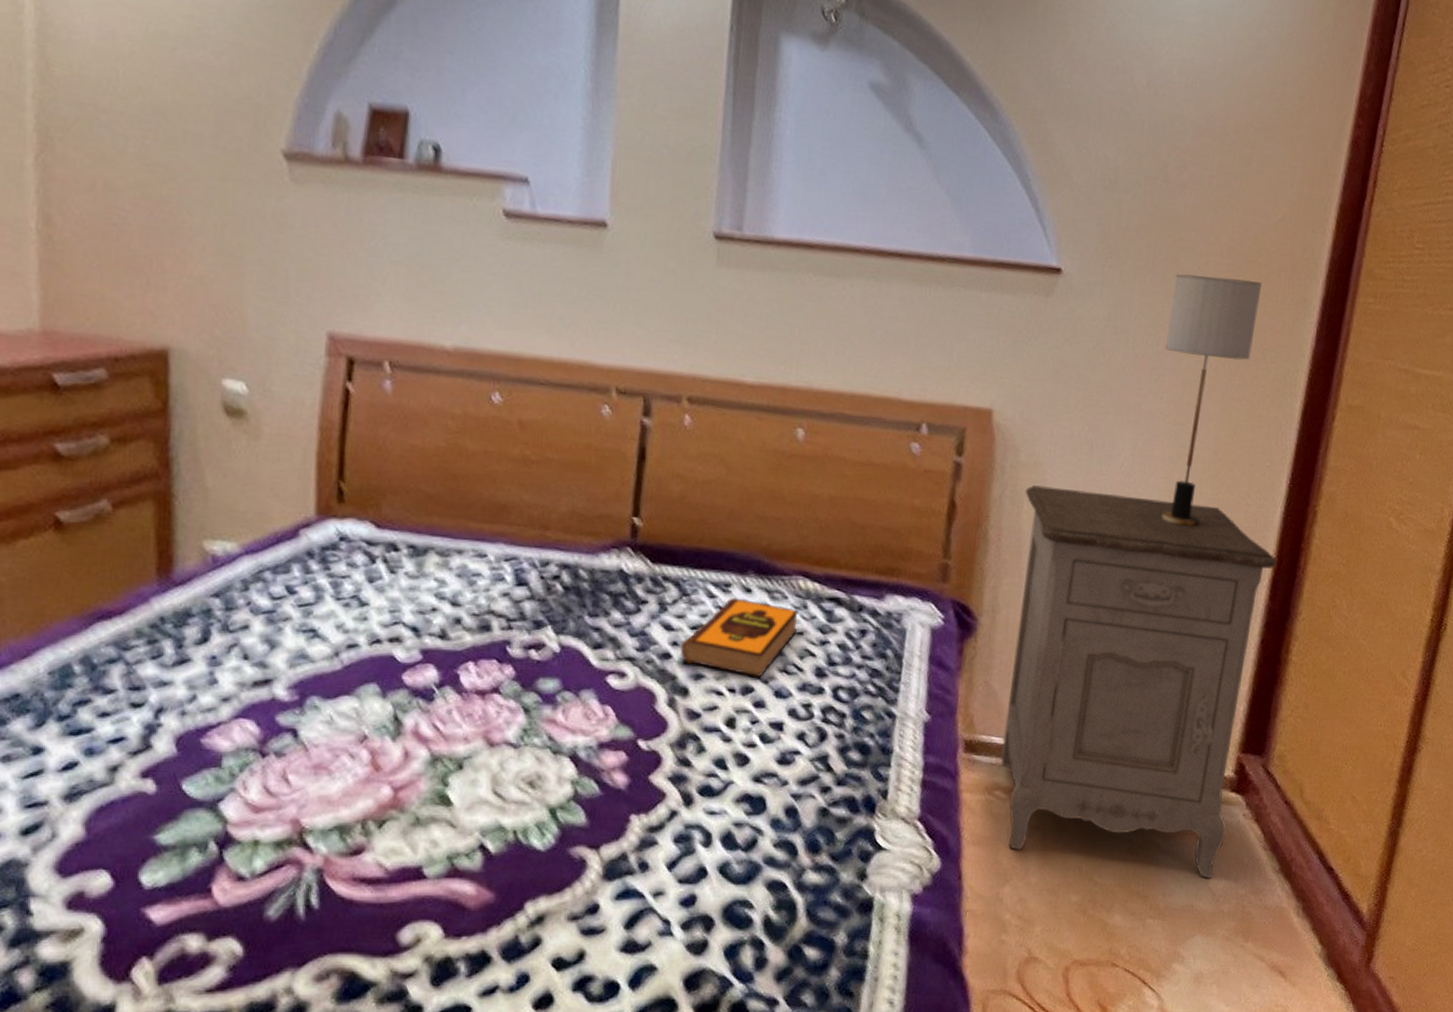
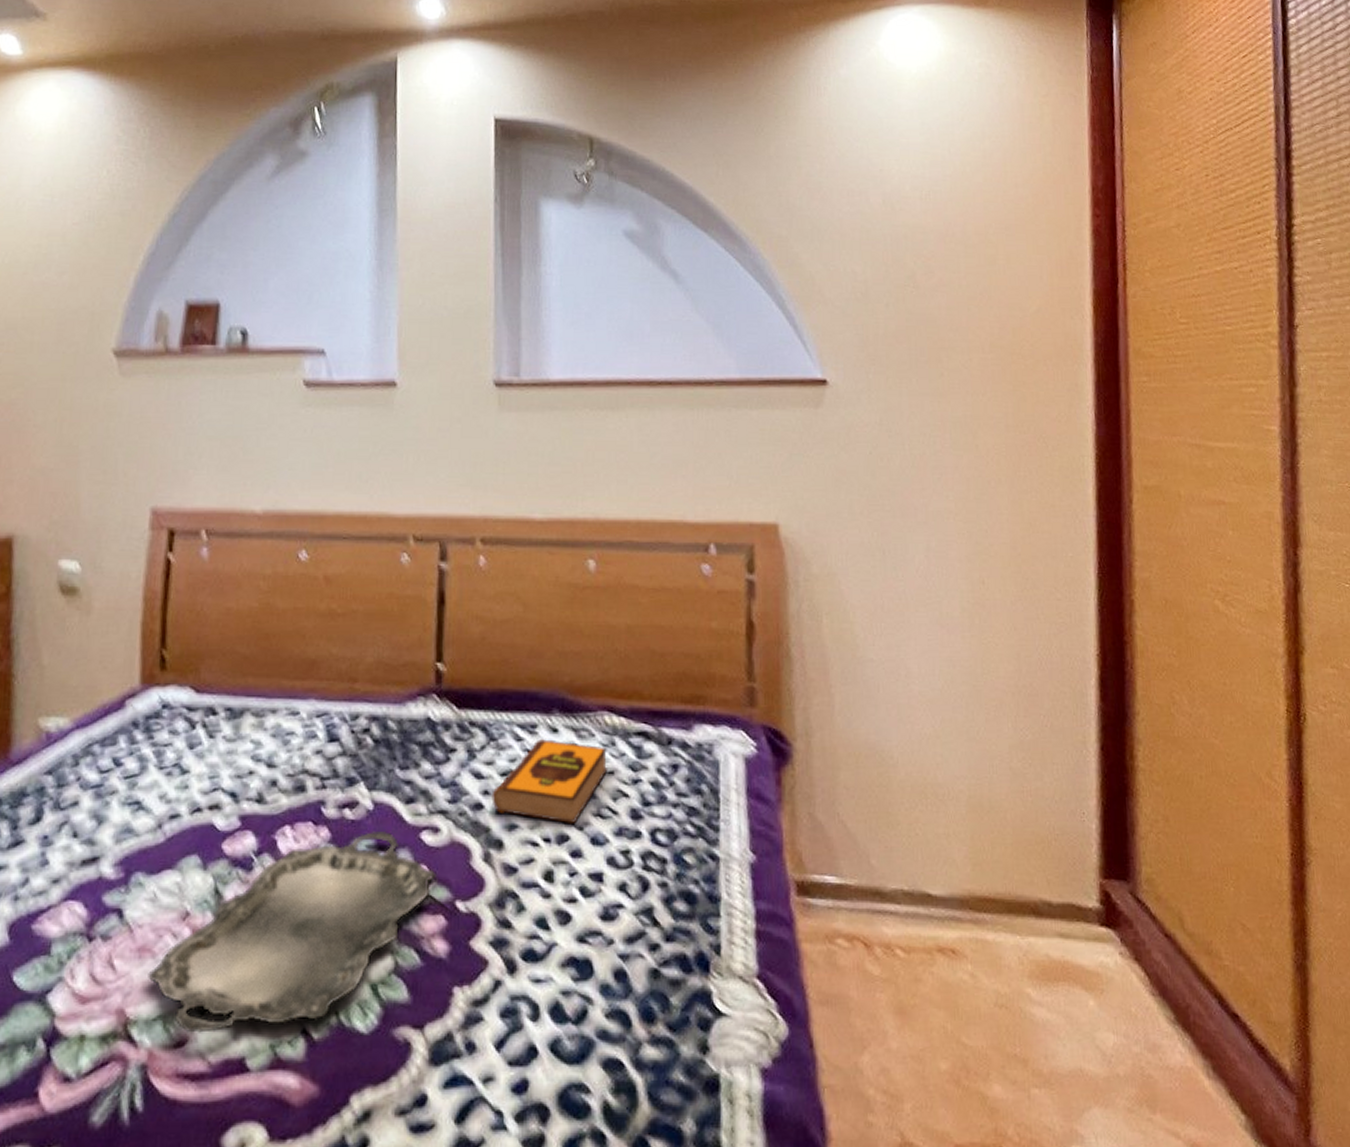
serving tray: none [324,672,620,844] -> present [148,830,436,1033]
nightstand: present [1001,485,1277,879] -> none [822,597,1104,1035]
table lamp: present [1162,274,1262,527] -> none [941,371,1031,628]

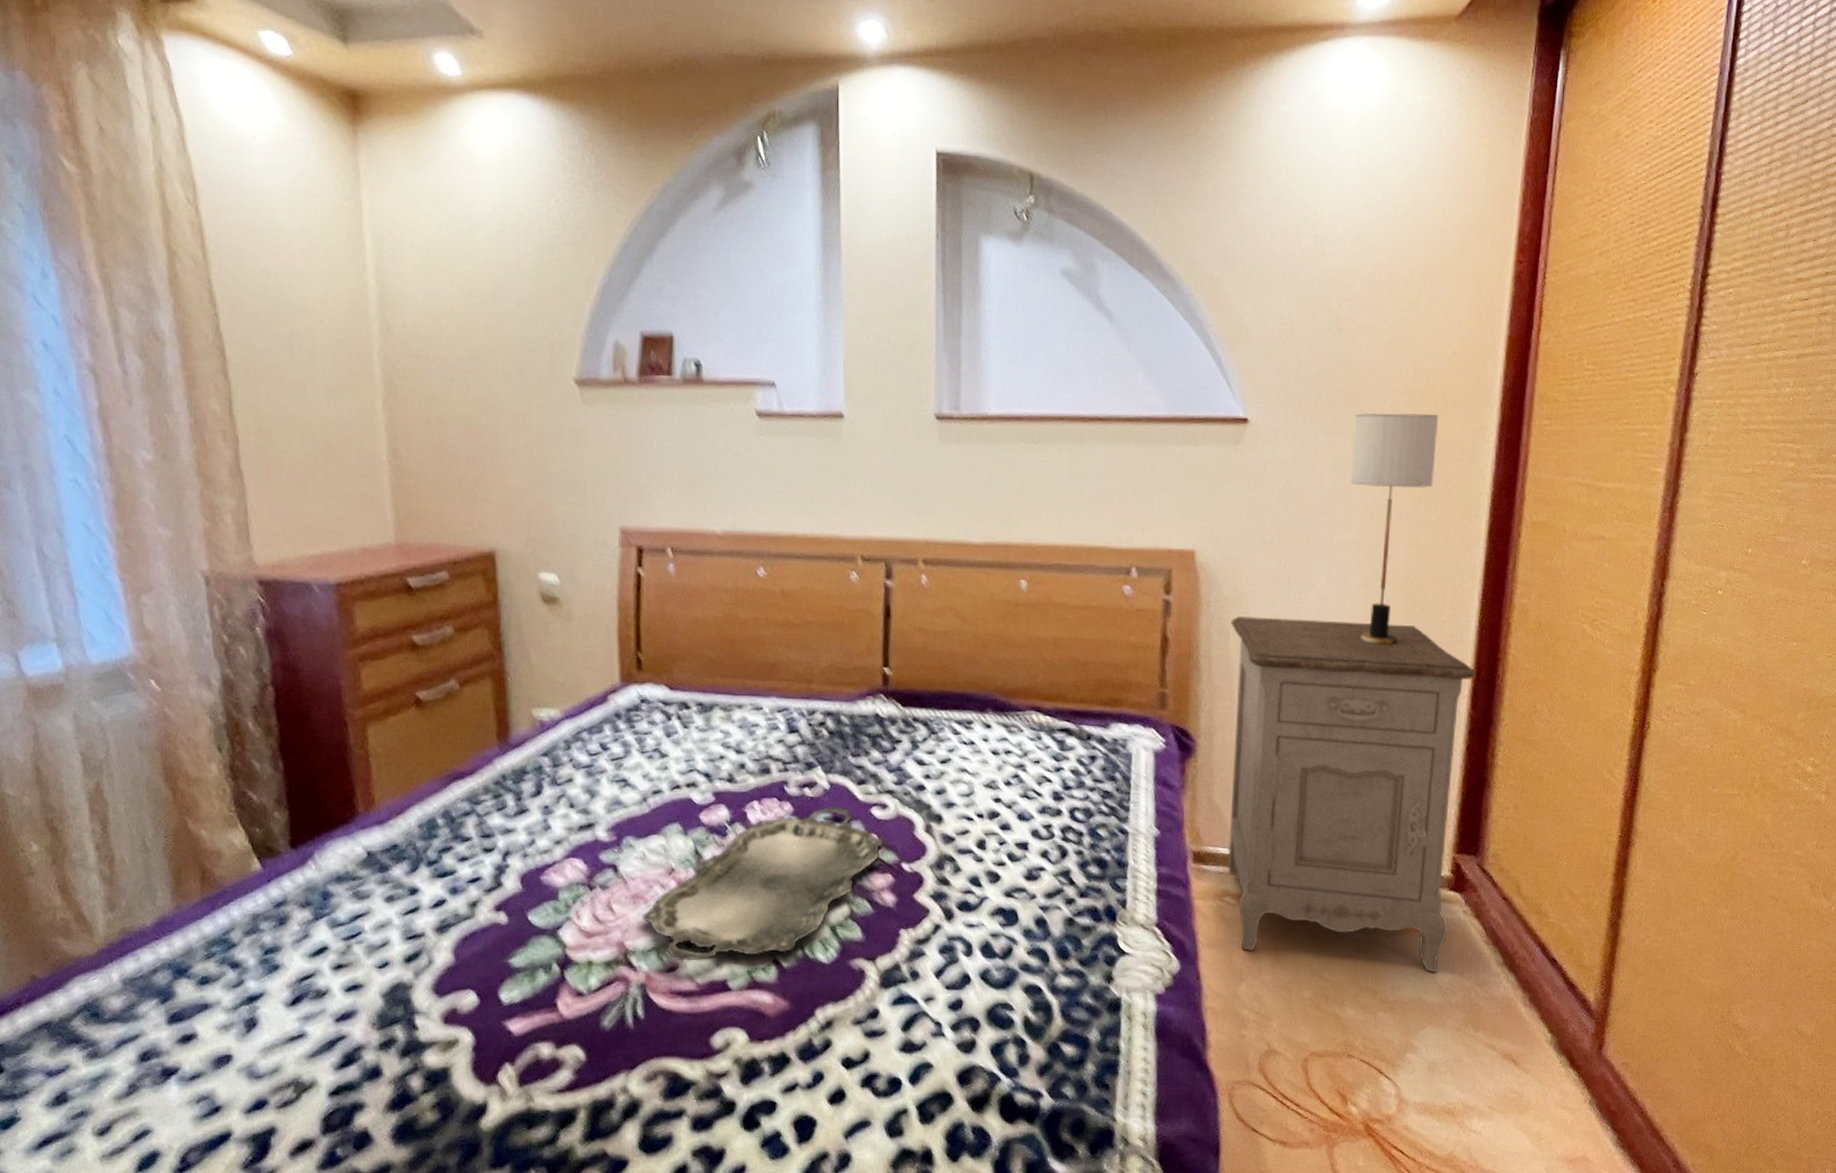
hardback book: present [491,739,608,825] -> none [932,733,1035,804]
nightstand: none [822,597,1104,1035] -> present [1227,616,1476,973]
table lamp: none [941,371,1031,628] -> present [1351,413,1438,645]

